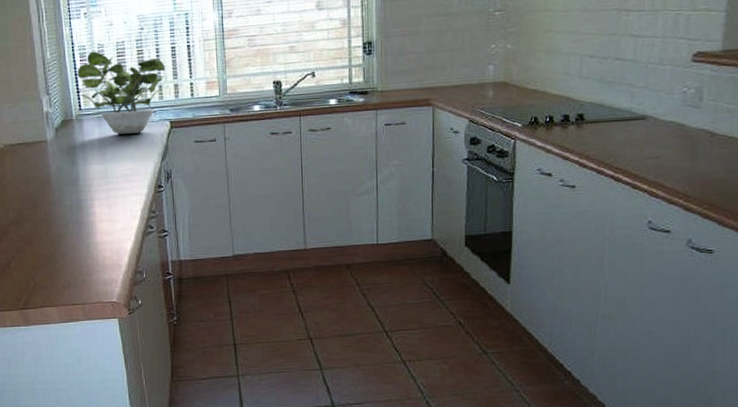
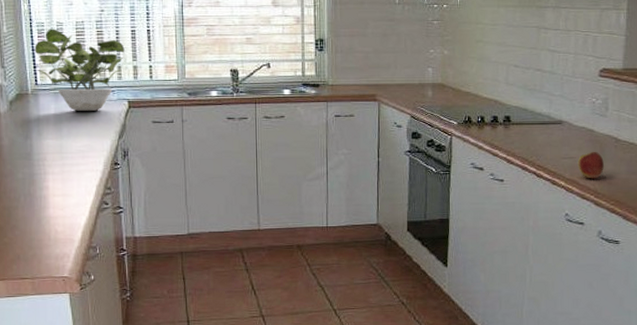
apple: none [664,148,696,181] -> present [577,151,604,179]

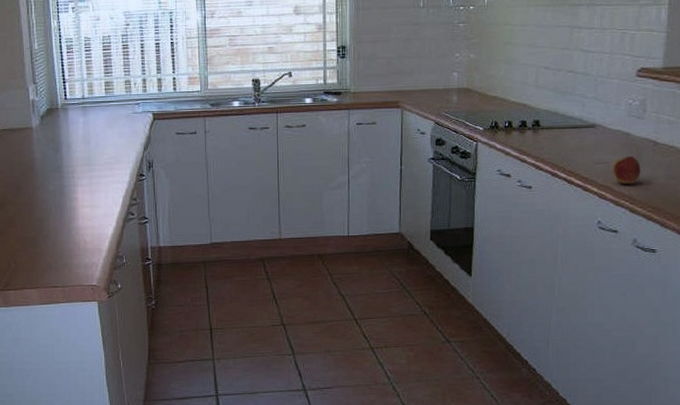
potted plant: present [34,28,125,111] -> none [63,44,150,124]

